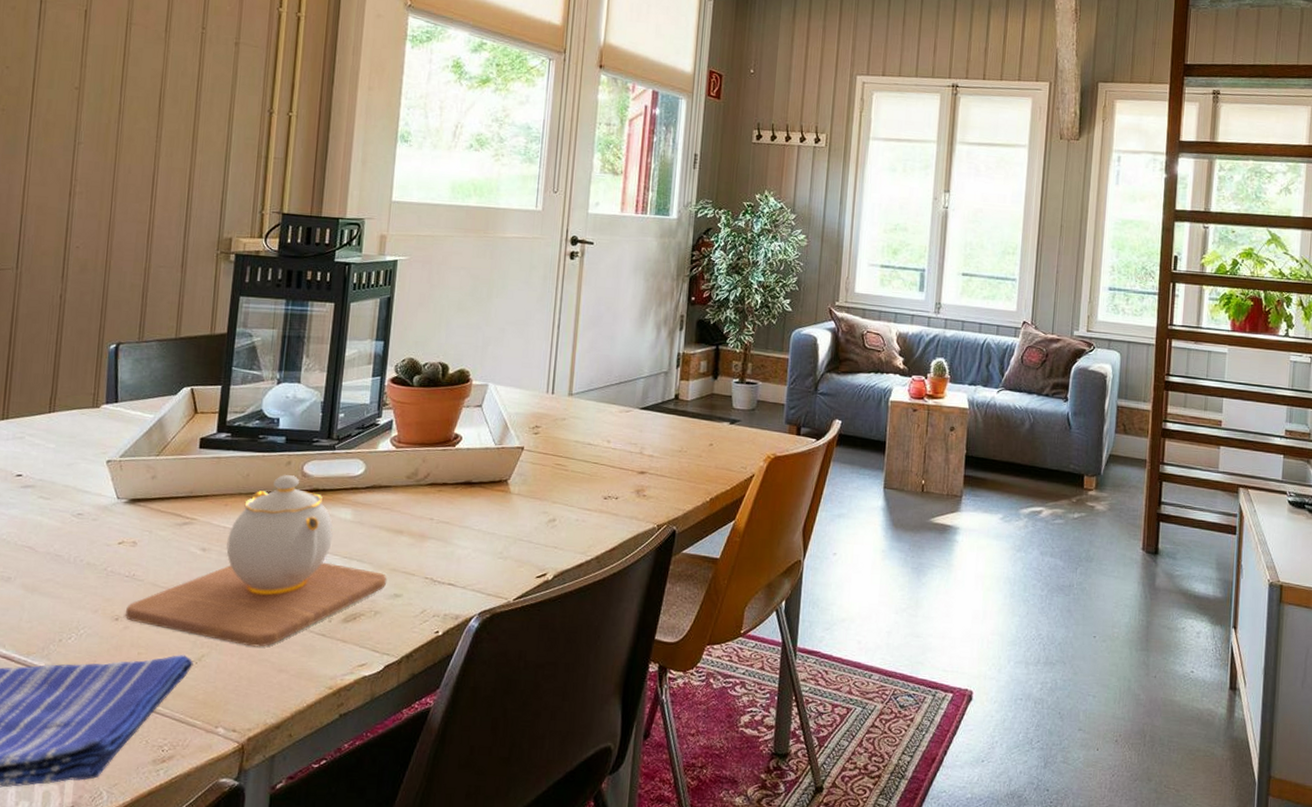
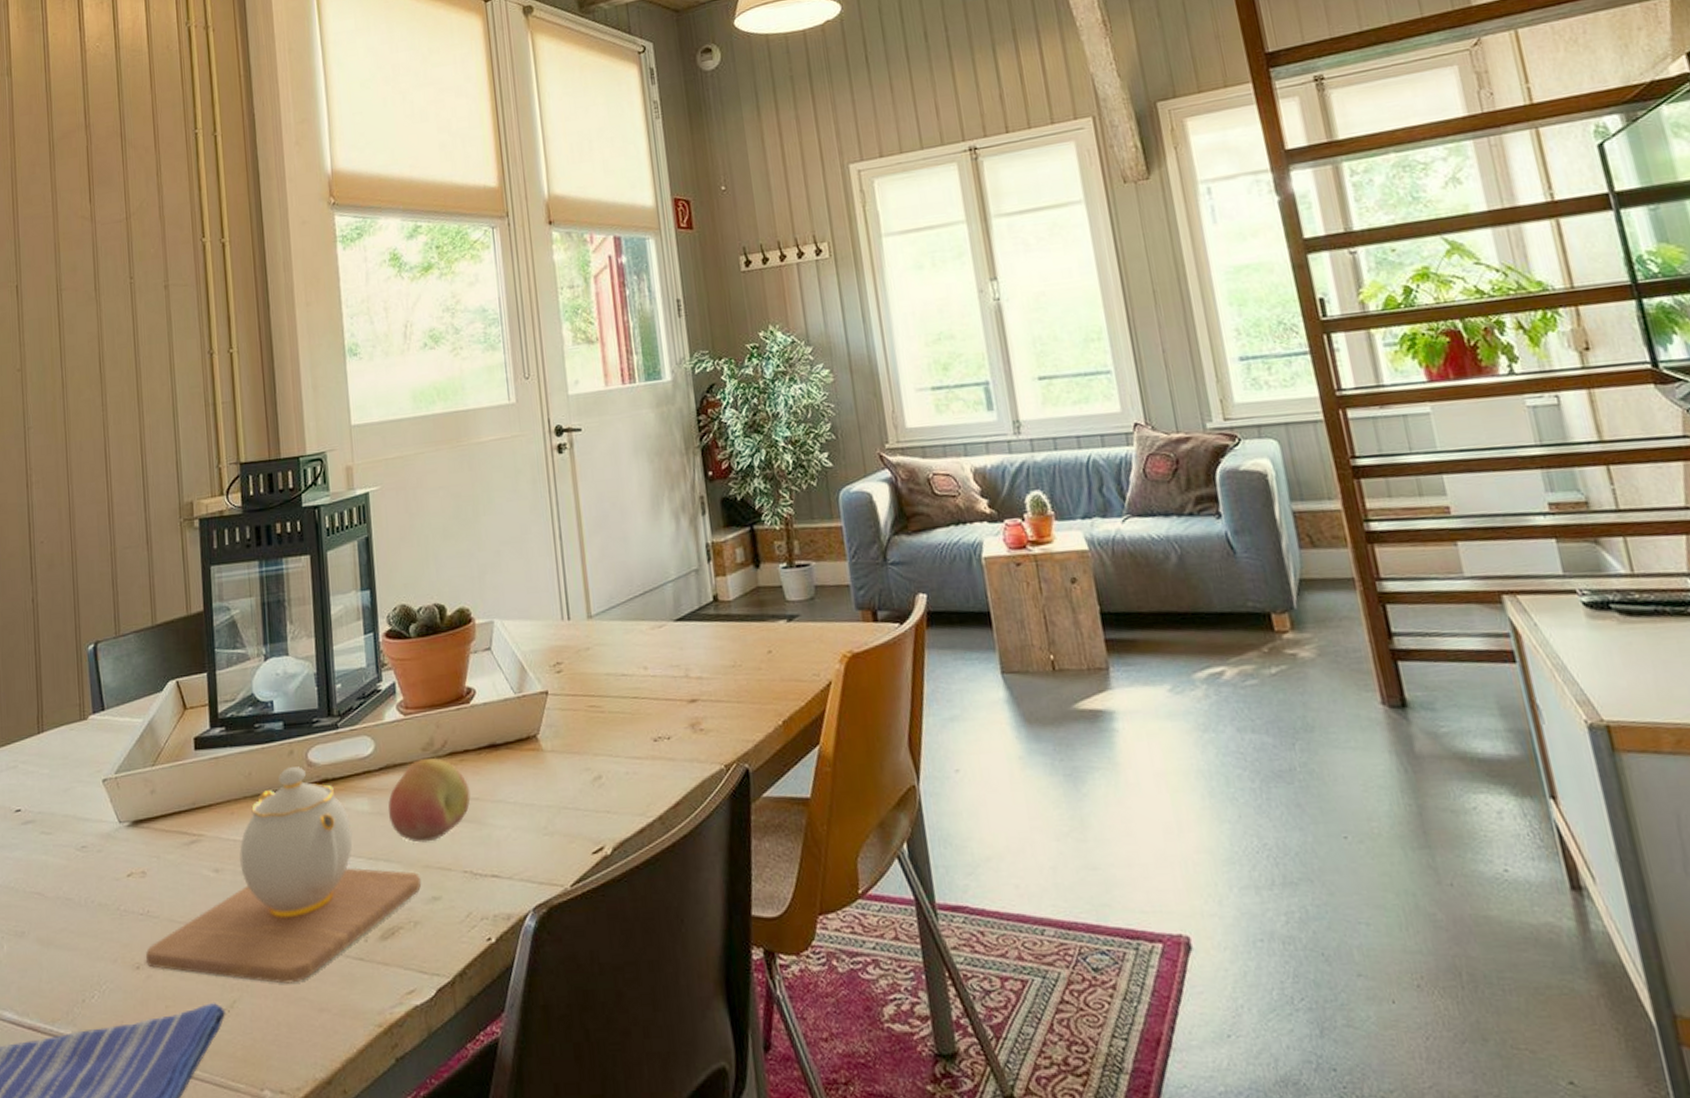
fruit: none [368,485,443,551] -> present [388,758,471,843]

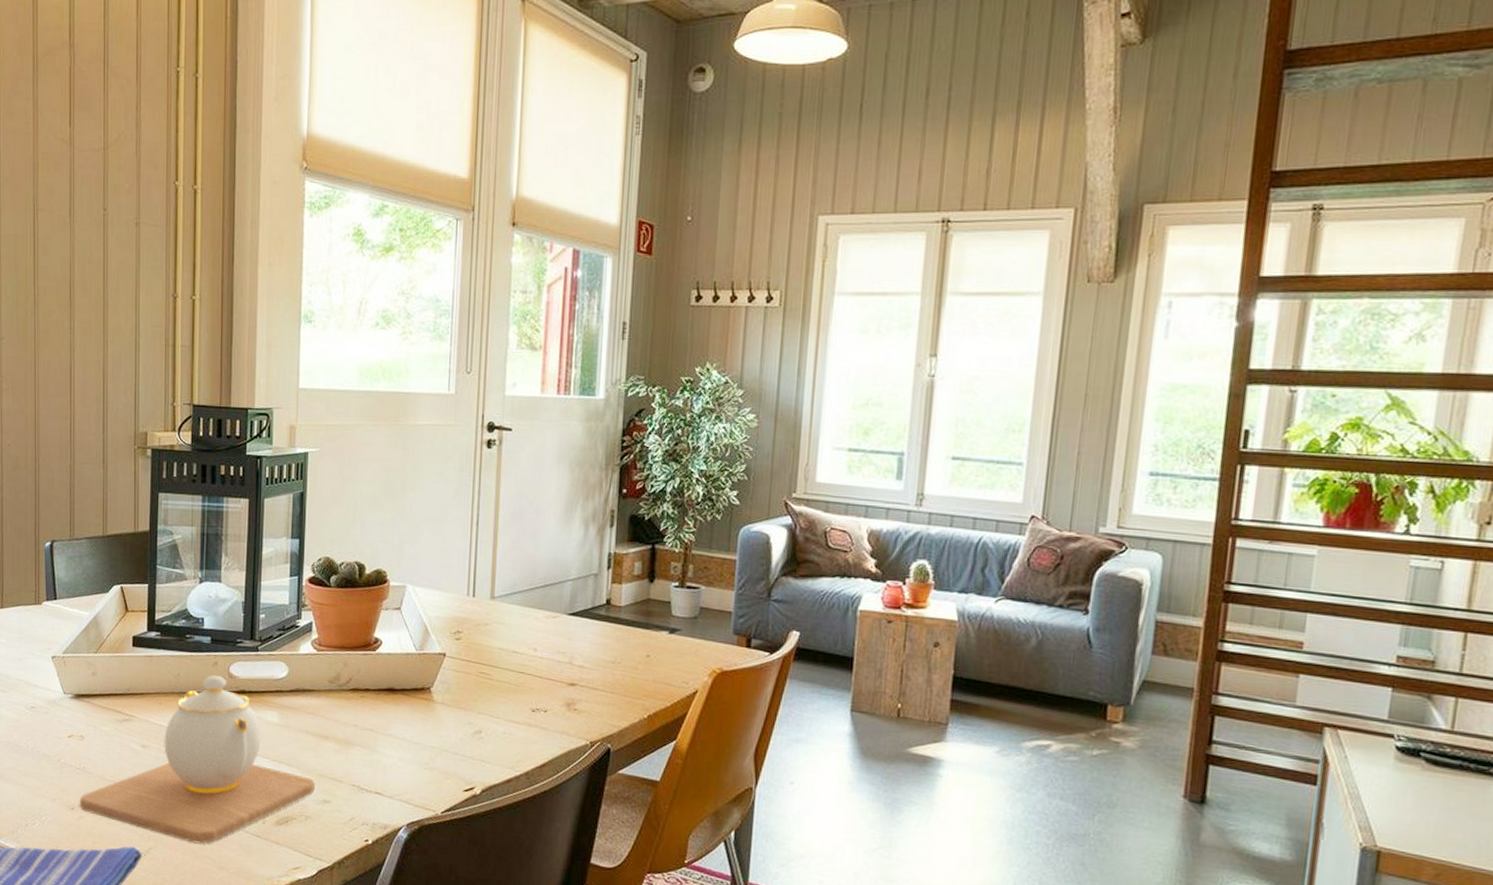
fruit: present [388,758,471,843] -> none [294,689,366,757]

